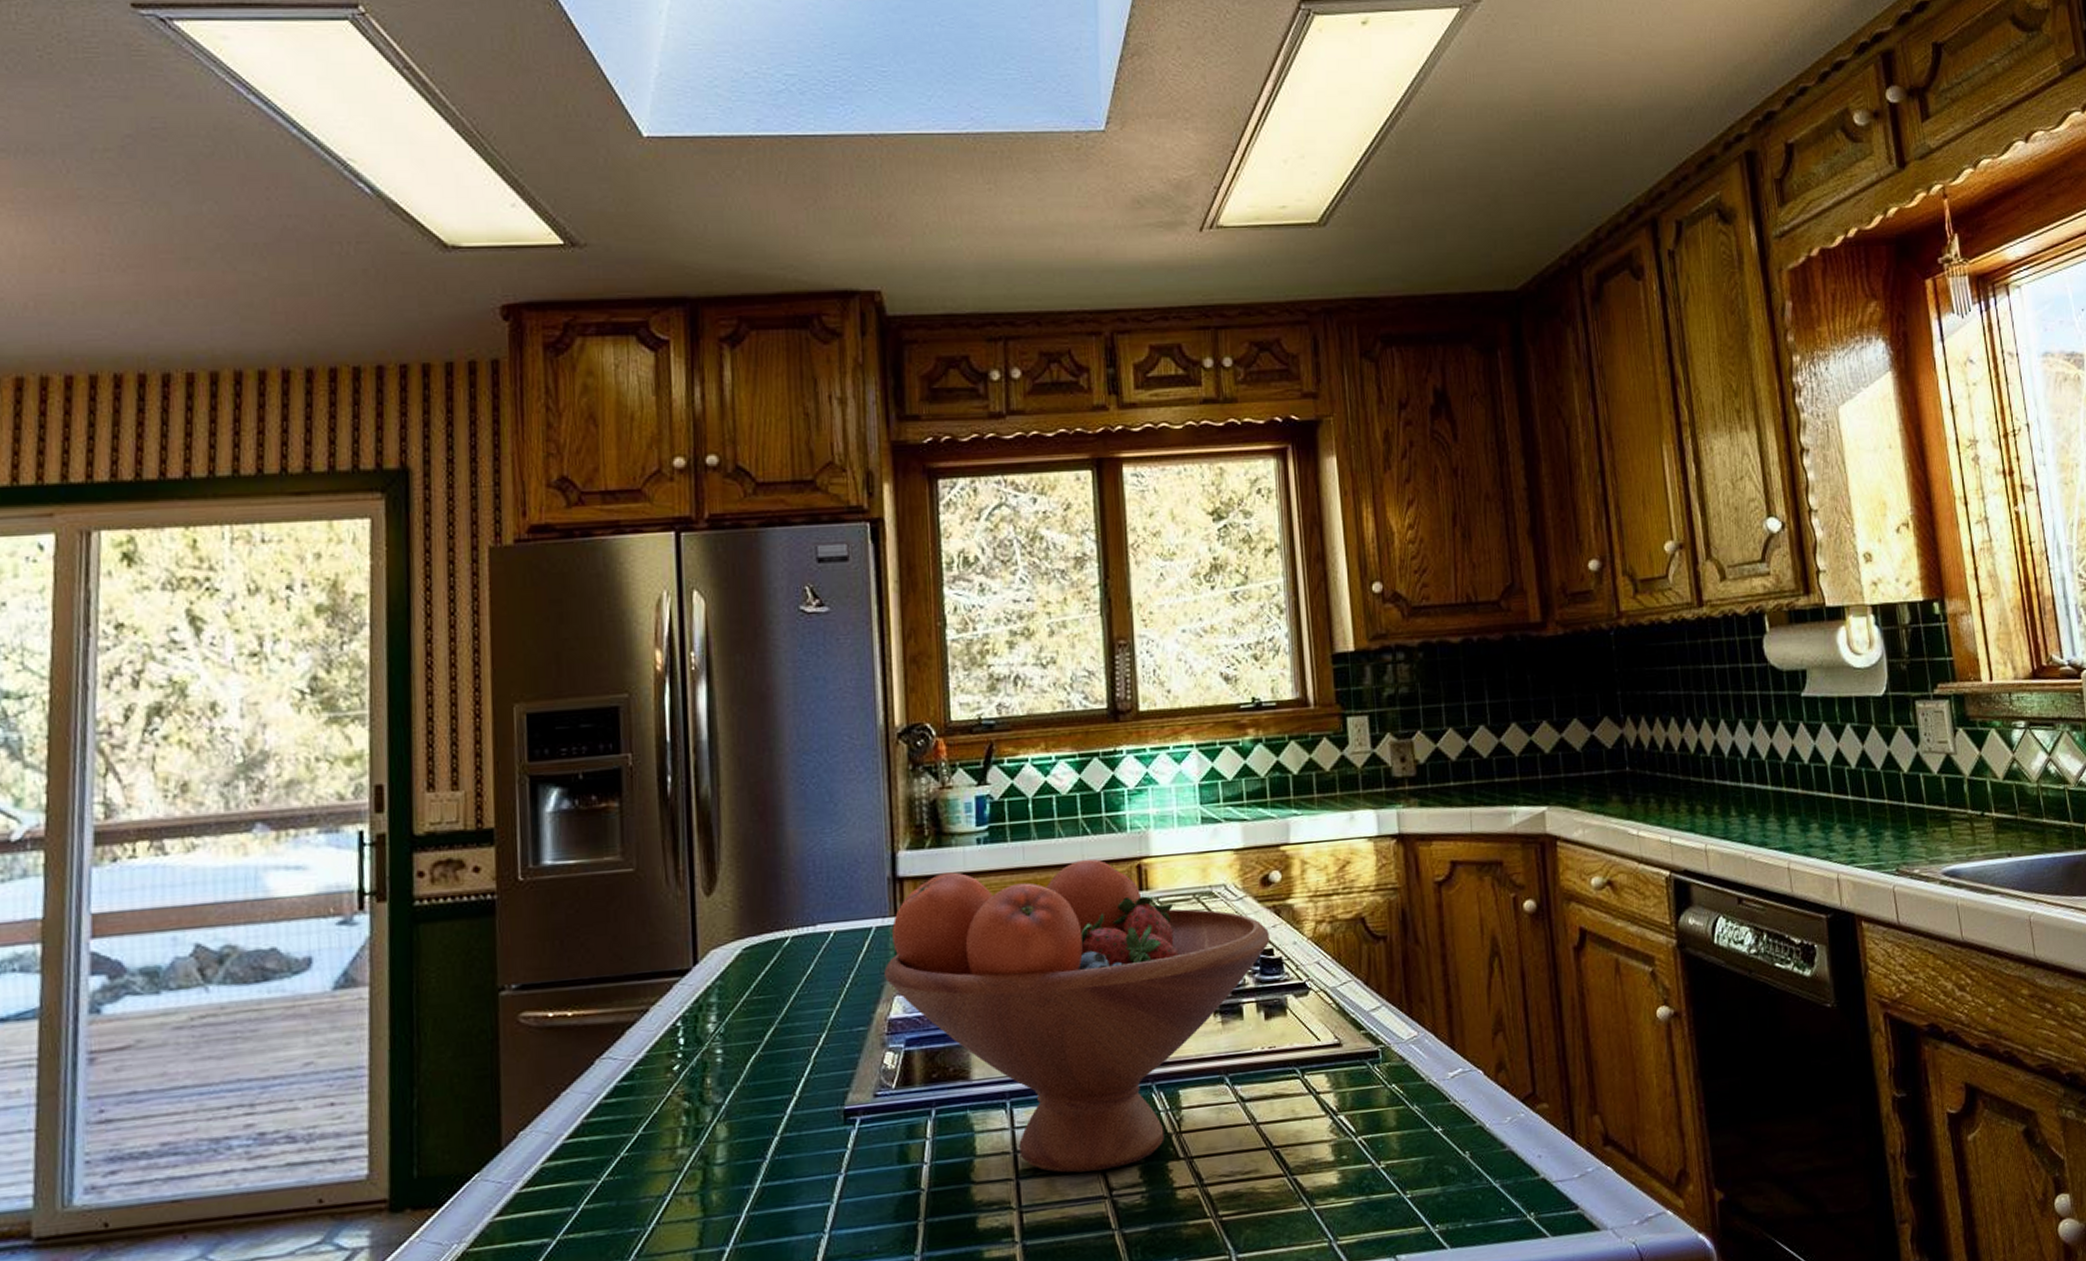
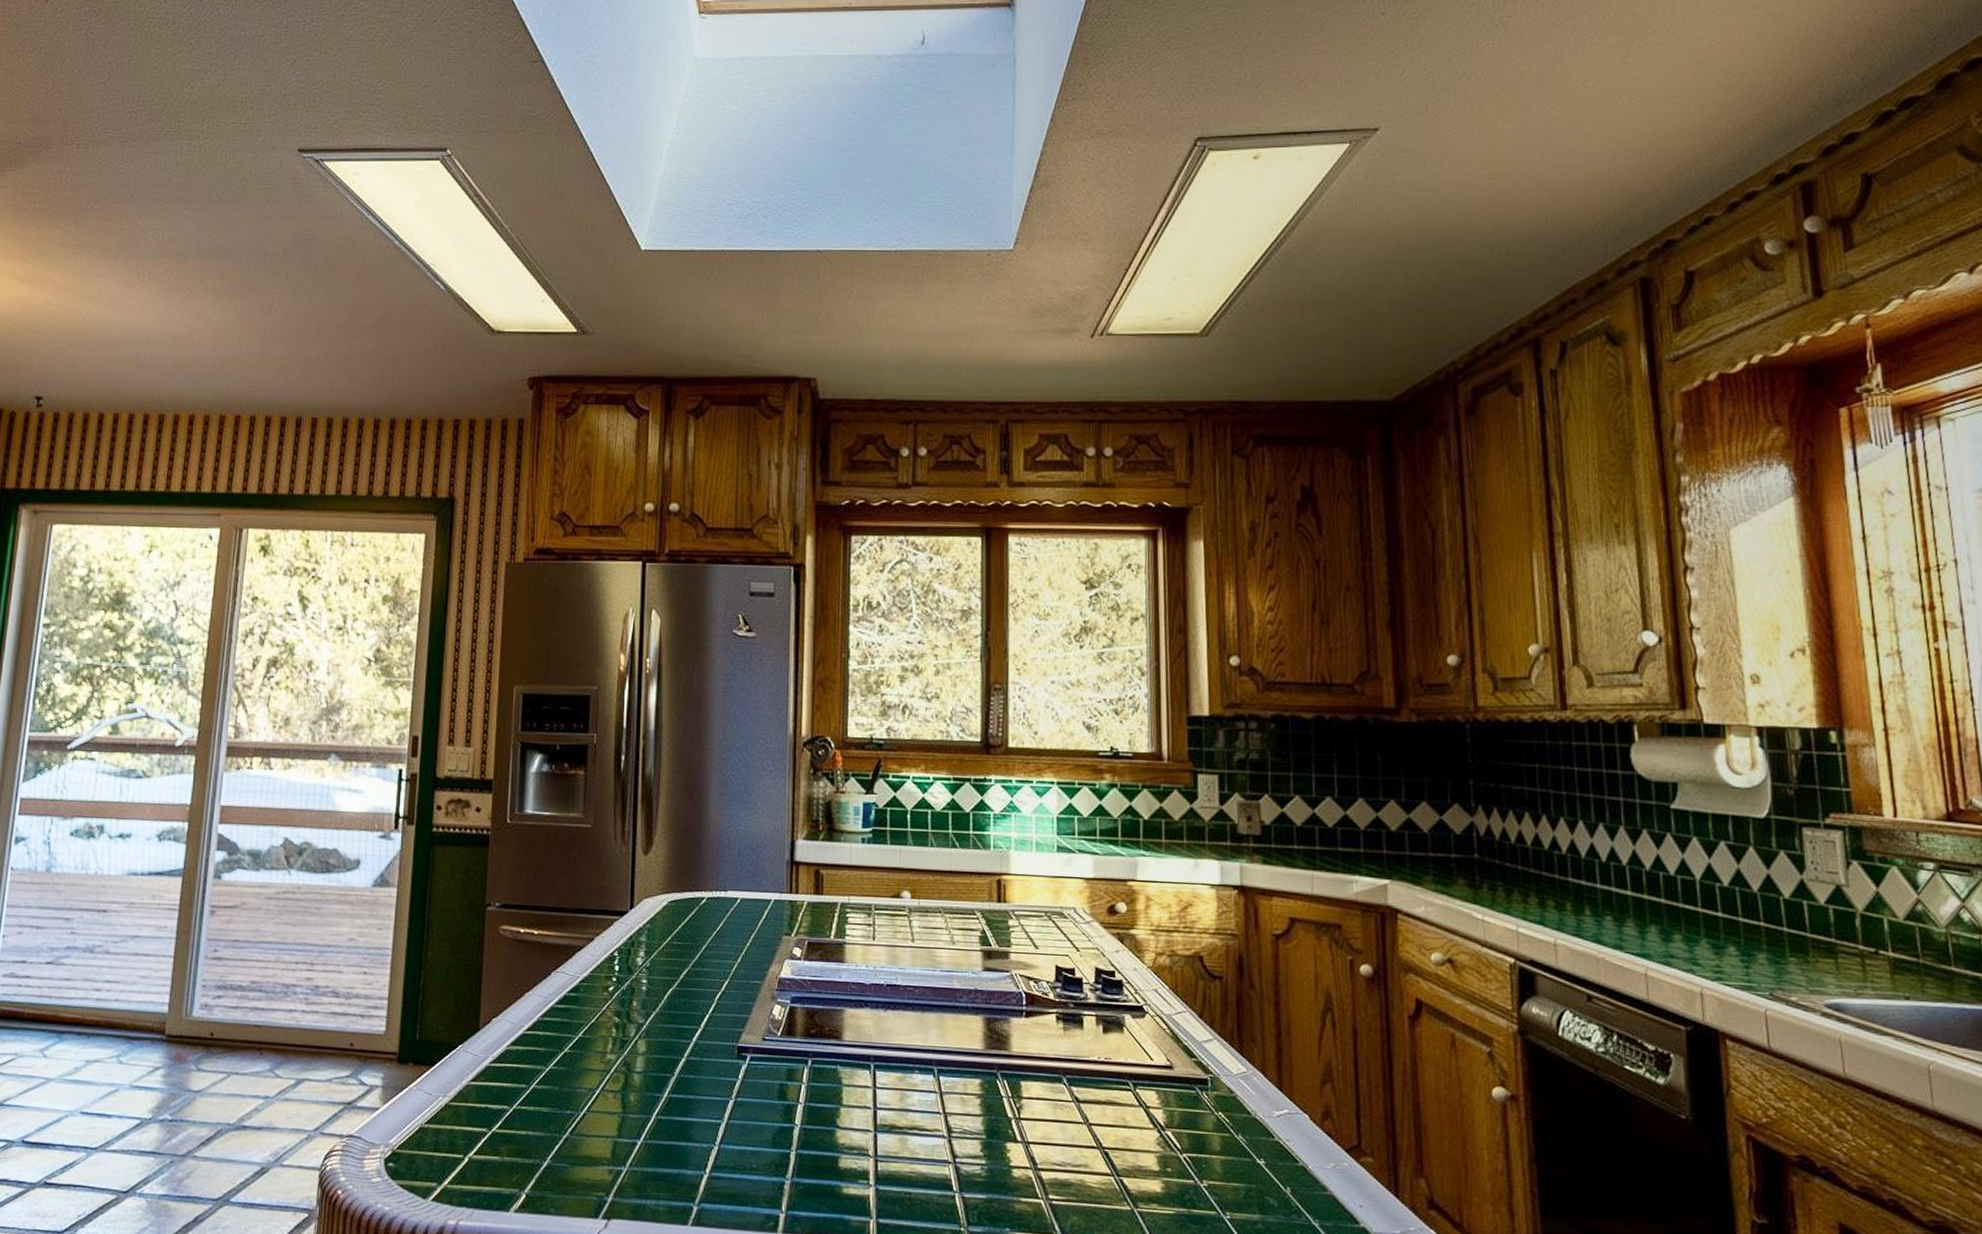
fruit bowl: present [884,859,1269,1173] -> none [778,863,1112,1139]

